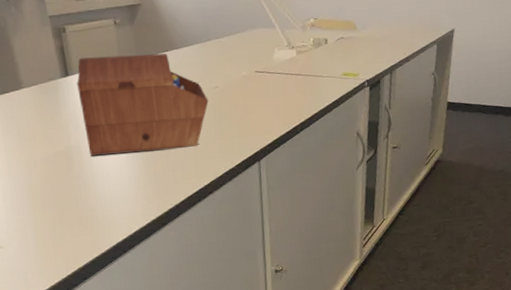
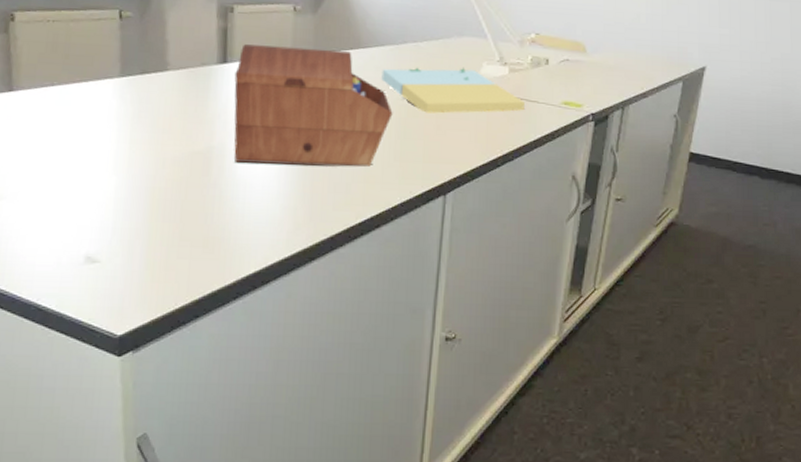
architectural model: none [194,54,313,97] -> present [381,67,525,113]

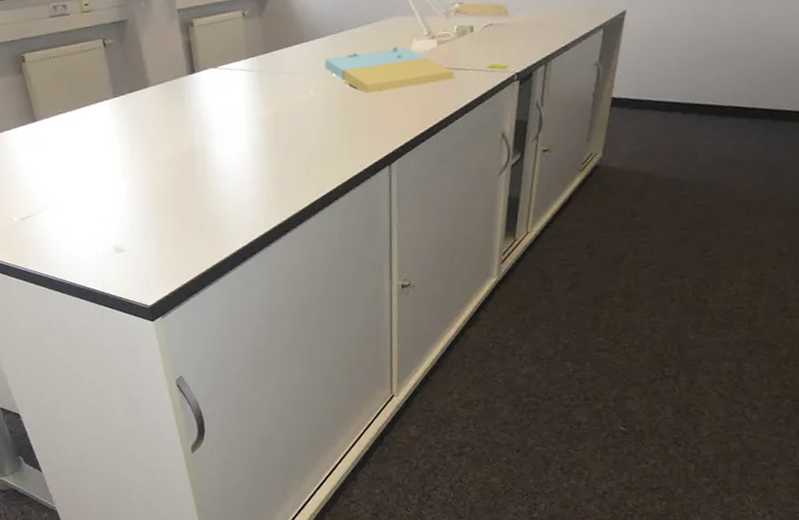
sewing box: present [234,44,393,167] -> none [202,47,338,158]

